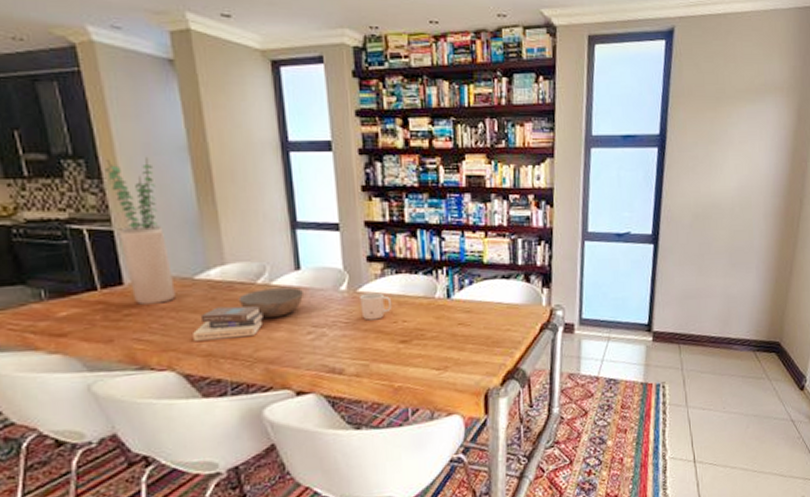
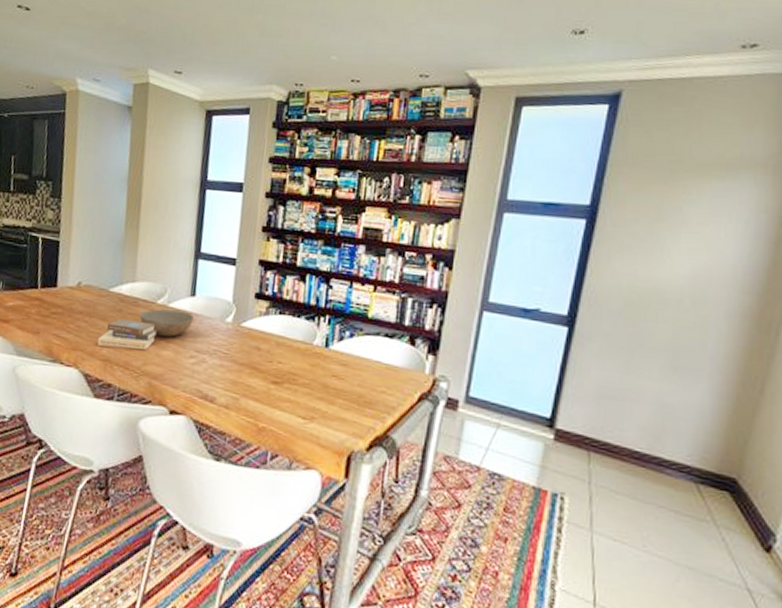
vase: present [104,156,176,305] -> none [61,183,99,308]
mug: present [358,292,393,321] -> none [240,328,272,356]

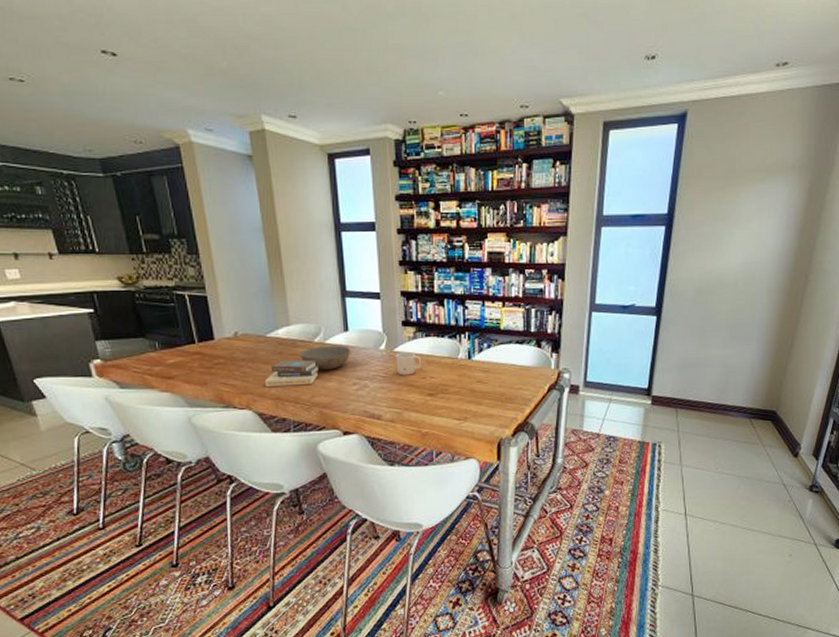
mug: none [240,328,272,356] -> present [394,352,422,376]

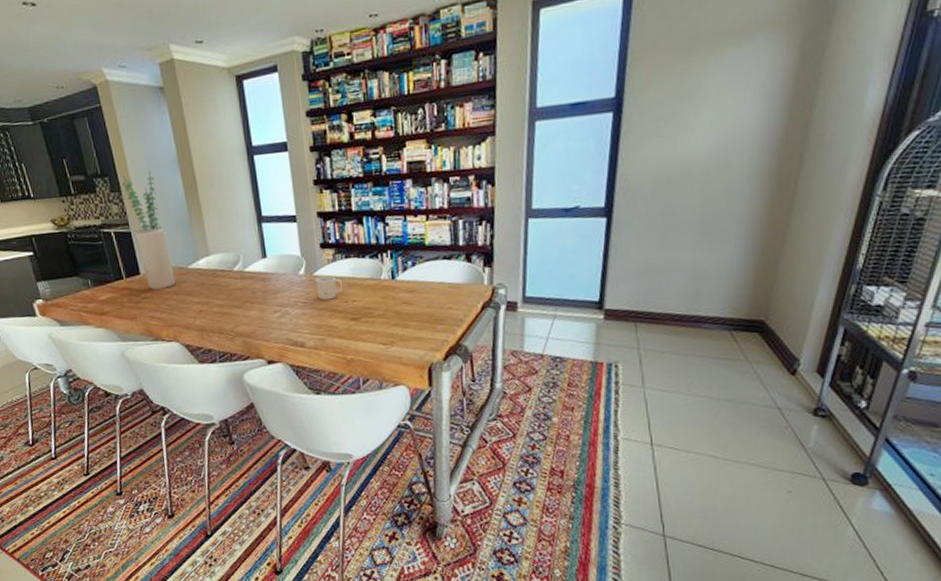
vase: none [200,236,252,356] -> present [122,170,176,290]
books: present [264,359,319,387] -> none [189,289,240,318]
bowl: present [299,346,350,371] -> none [220,273,270,300]

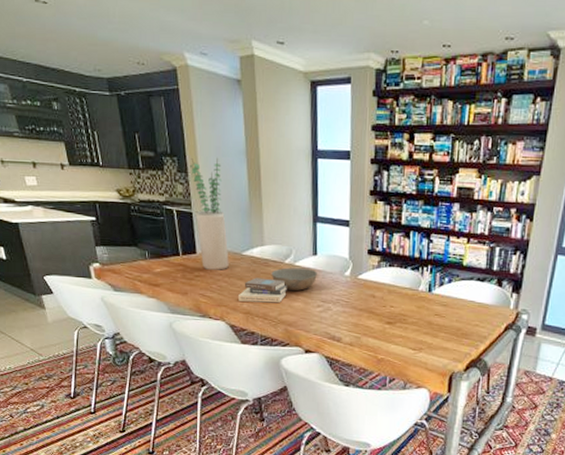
books: none [189,289,240,318] -> present [237,277,287,303]
bowl: none [220,273,270,300] -> present [271,268,317,291]
mug: present [314,275,344,301] -> none [358,280,384,303]

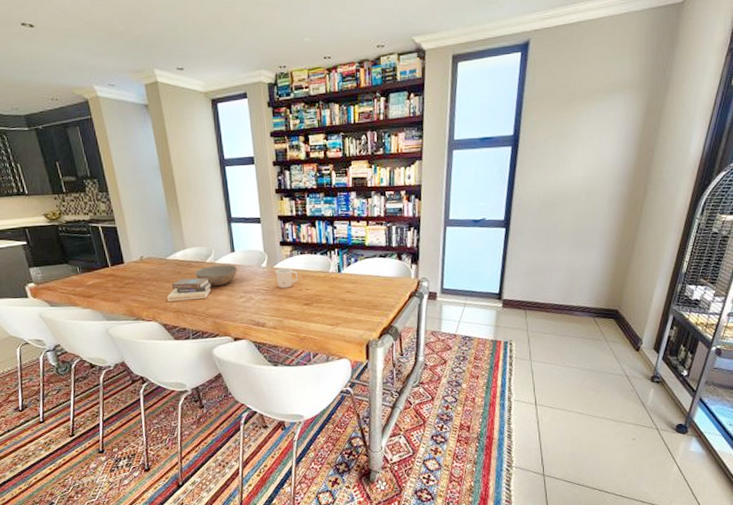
vase: present [189,157,229,270] -> none [109,175,156,277]
mug: none [358,280,384,303] -> present [275,268,299,289]

